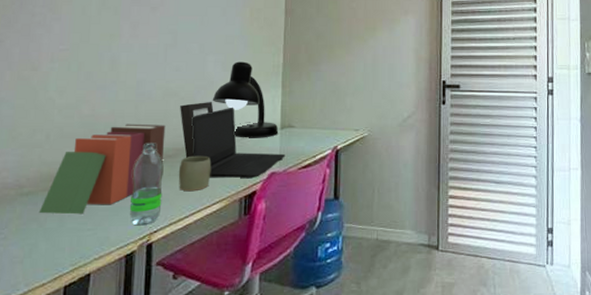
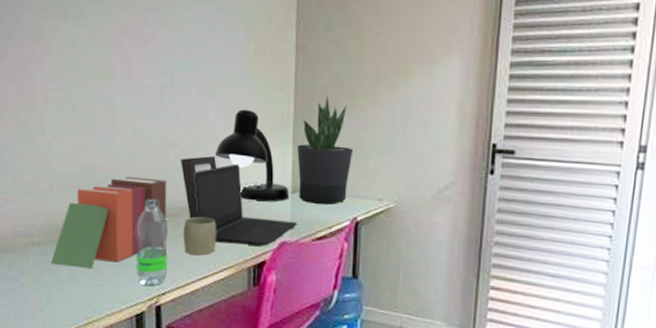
planter: none [286,48,334,137] -> present [297,95,354,205]

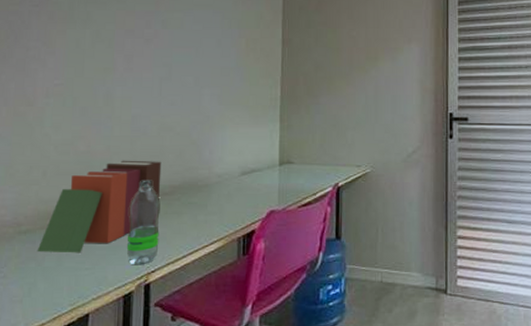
picture frame: present [181,155,217,219] -> none [176,136,210,195]
mug: present [183,216,217,256] -> none [175,193,209,231]
laptop: present [194,163,297,246] -> none [187,142,284,216]
desk lamp: present [215,109,290,202] -> none [208,95,277,175]
planter: present [297,95,354,205] -> none [284,80,334,173]

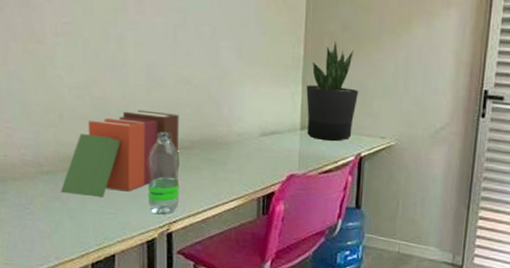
planter: none [284,80,334,173] -> present [306,40,359,141]

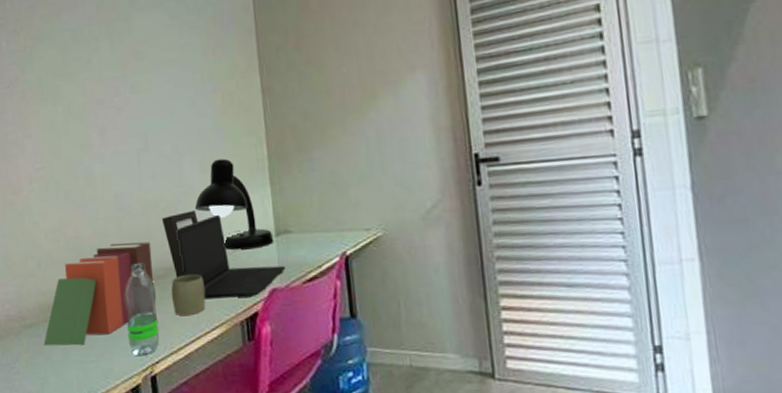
picture frame: none [193,92,229,152] -> present [162,209,199,278]
mug: none [194,149,228,186] -> present [171,274,206,316]
laptop: none [206,100,305,178] -> present [176,214,286,299]
desk lamp: none [227,50,298,138] -> present [194,158,274,251]
planter: present [306,40,359,141] -> none [275,132,333,244]

